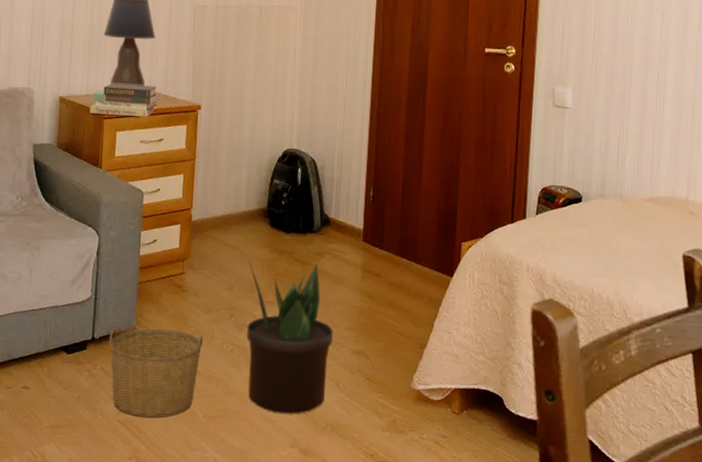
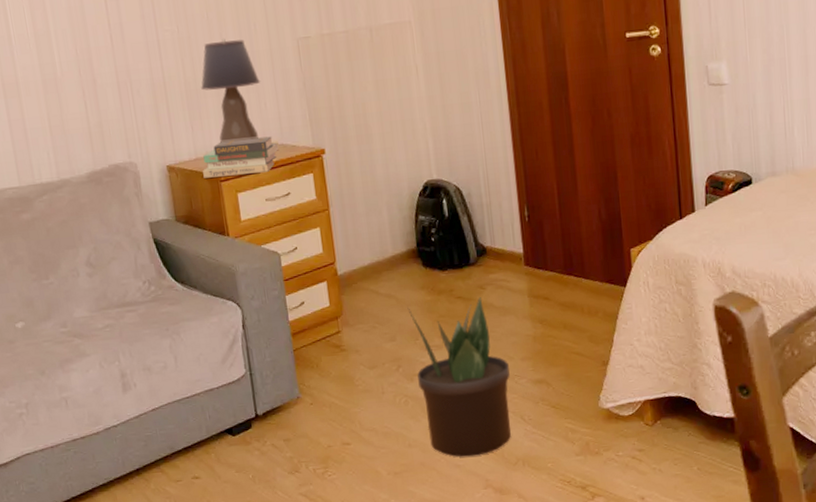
basket: present [108,328,204,418] -> none [273,391,375,487]

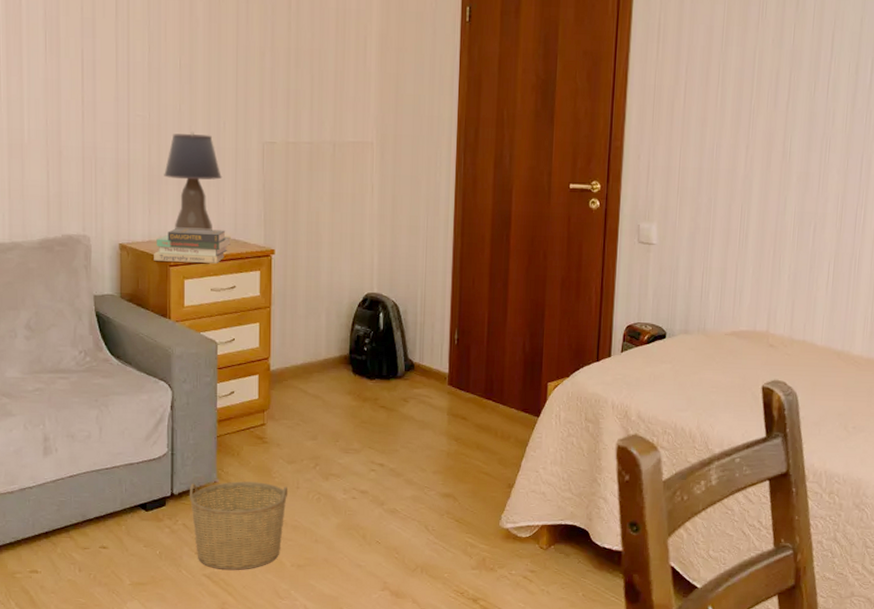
basket: none [273,391,375,487] -> present [189,481,288,570]
planter: present [407,297,511,457] -> none [332,409,420,558]

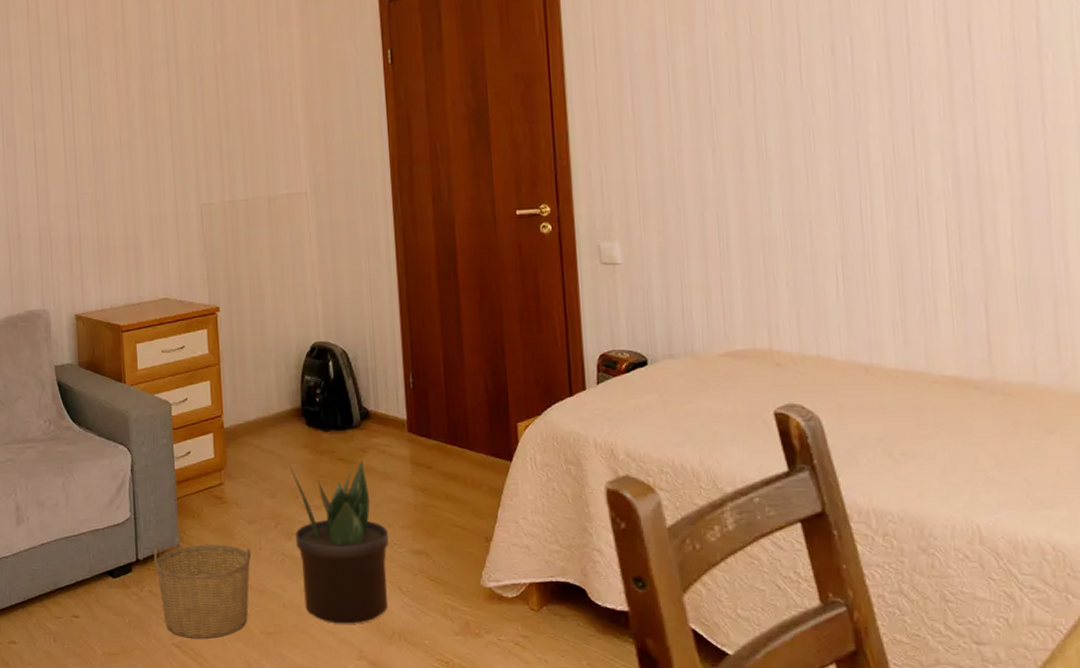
books: present [154,228,231,263] -> none [107,292,177,328]
table lamp: present [164,131,223,231] -> none [112,202,166,296]
planter: none [332,409,420,558] -> present [289,461,389,624]

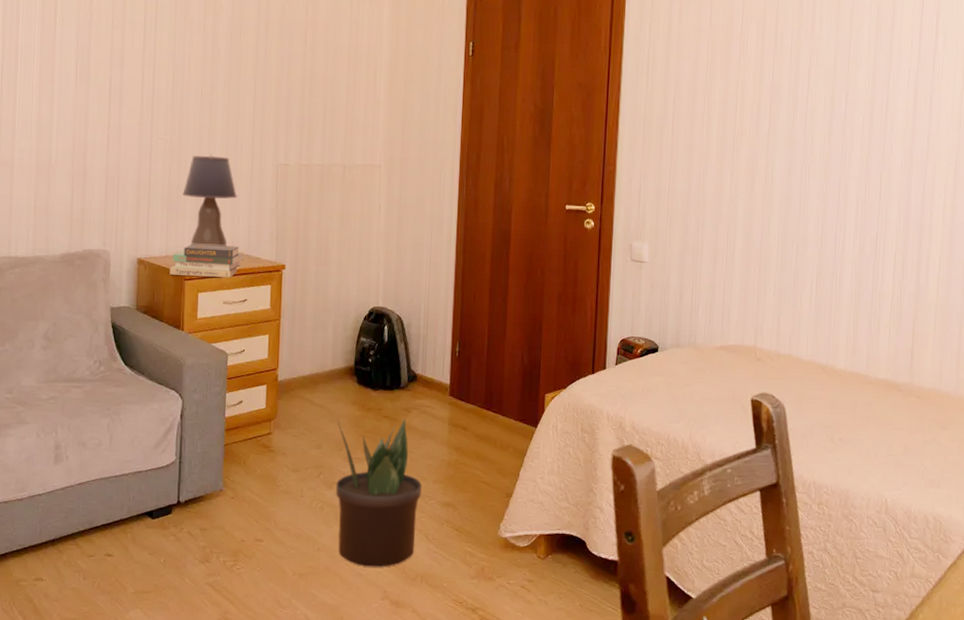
books: none [107,292,177,328] -> present [170,244,244,278]
table lamp: none [112,202,166,296] -> present [182,153,238,247]
basket: present [153,544,252,639] -> none [195,489,292,579]

